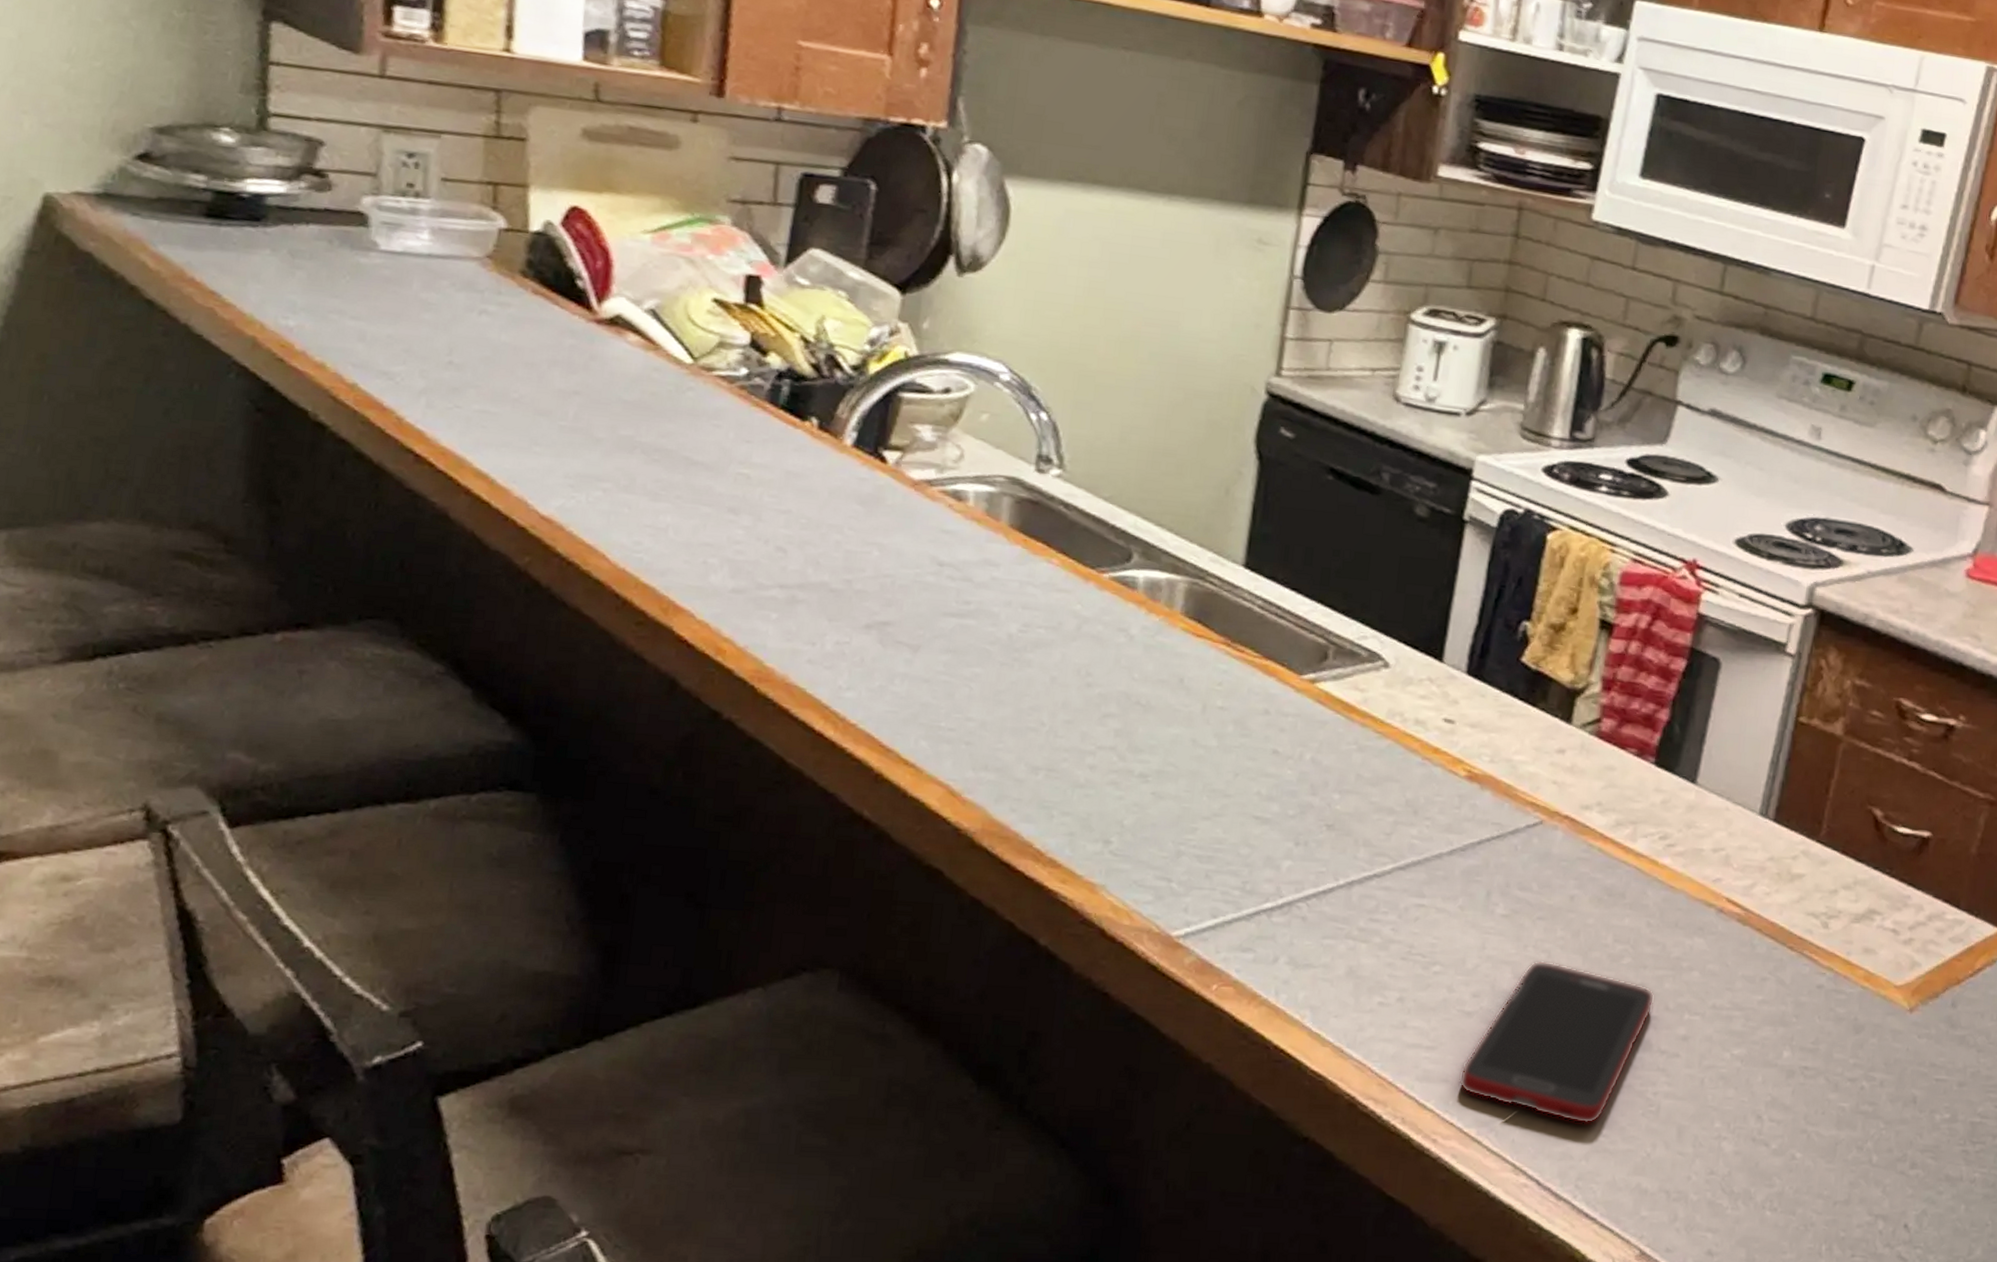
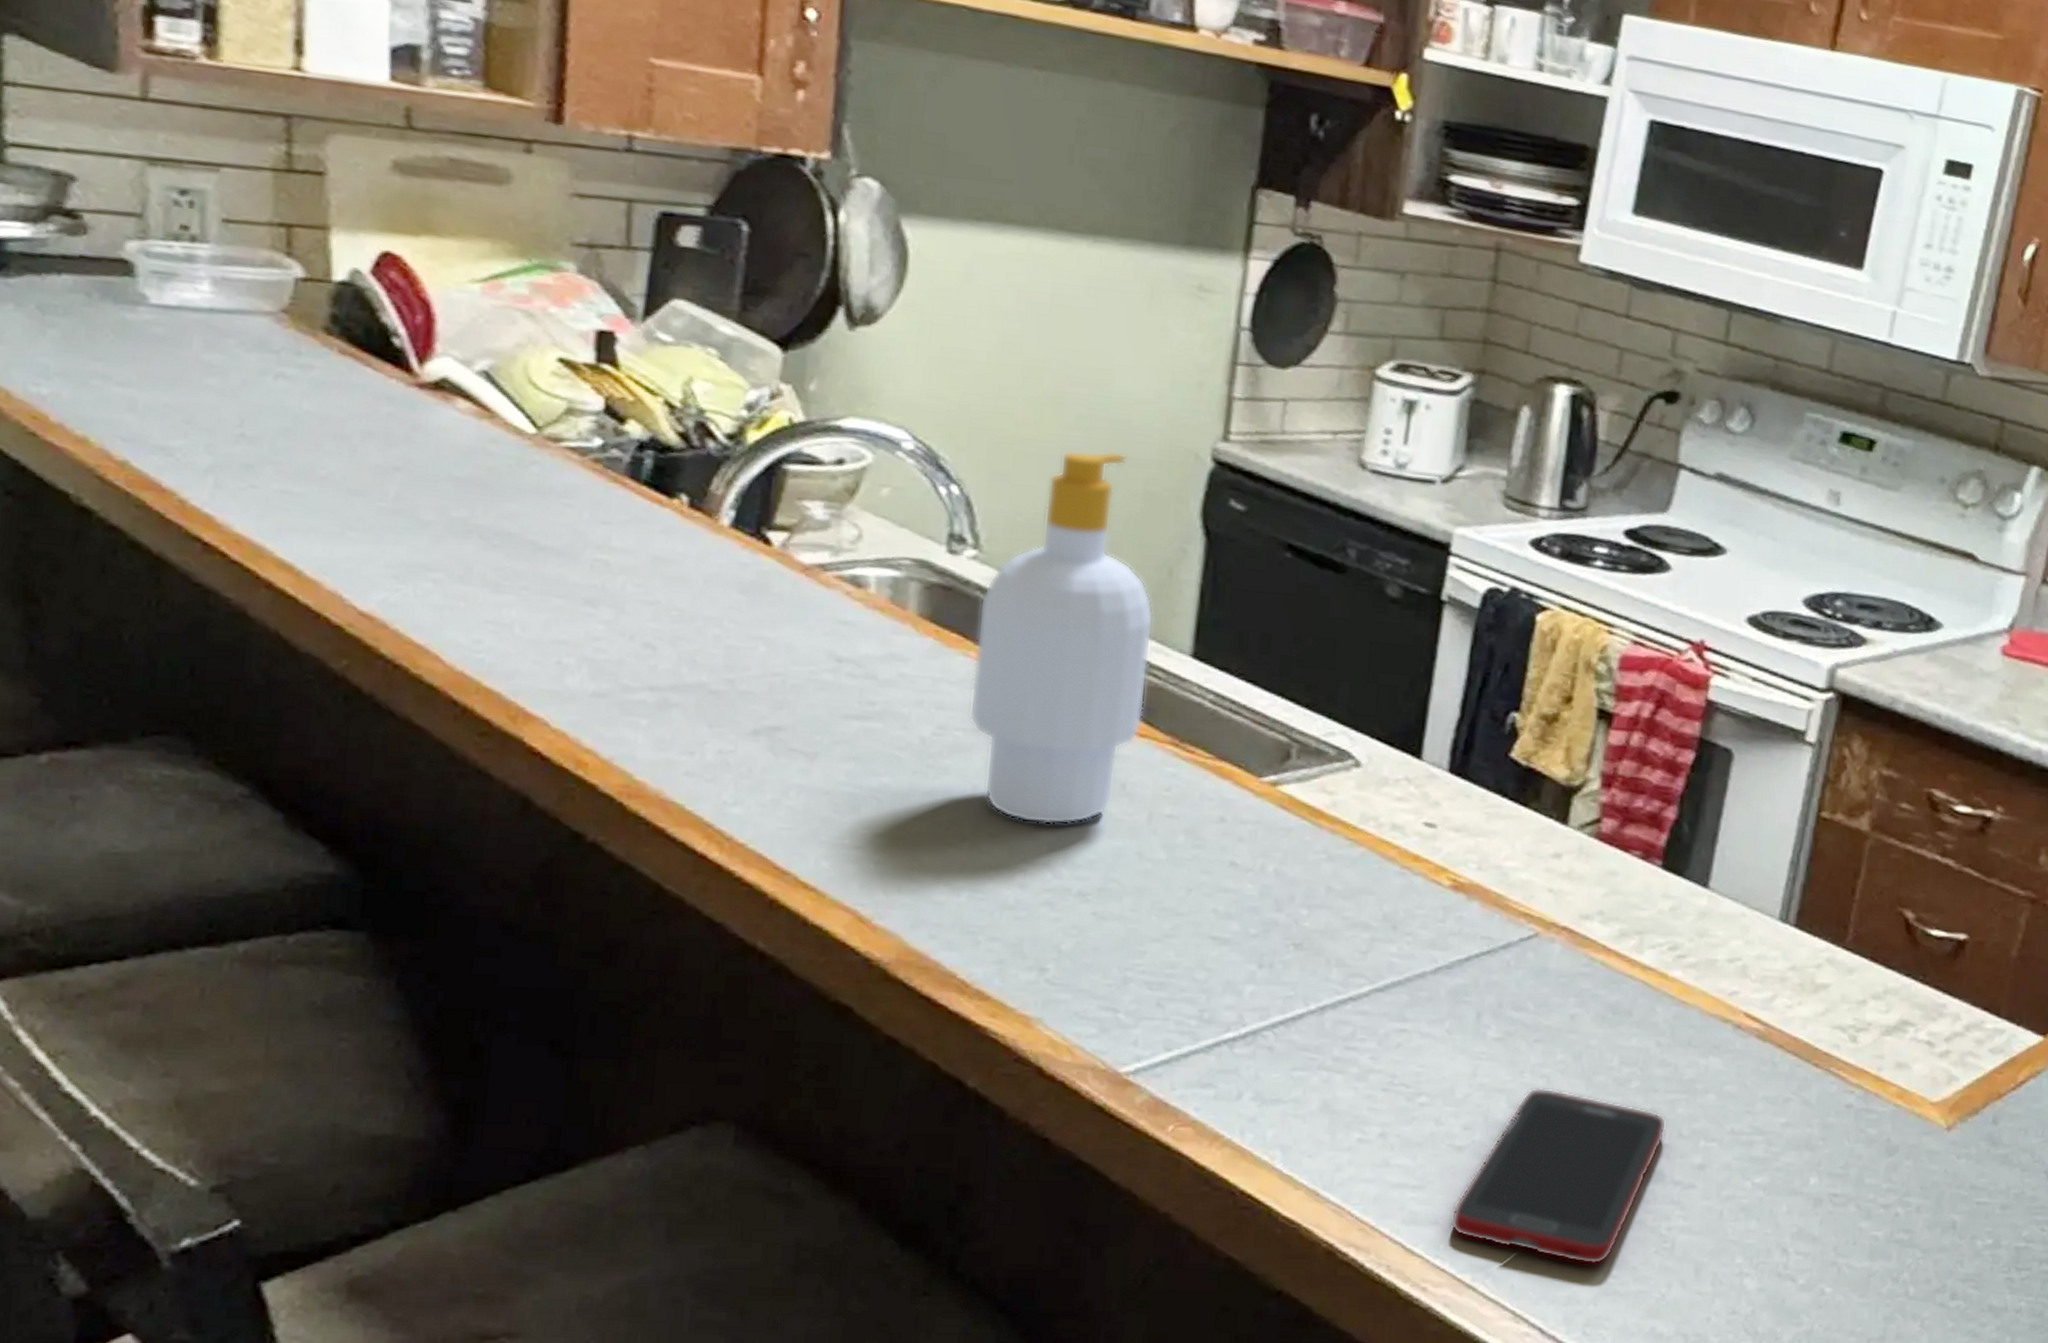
soap bottle: none [1050,382,1212,714] -> present [969,450,1154,825]

